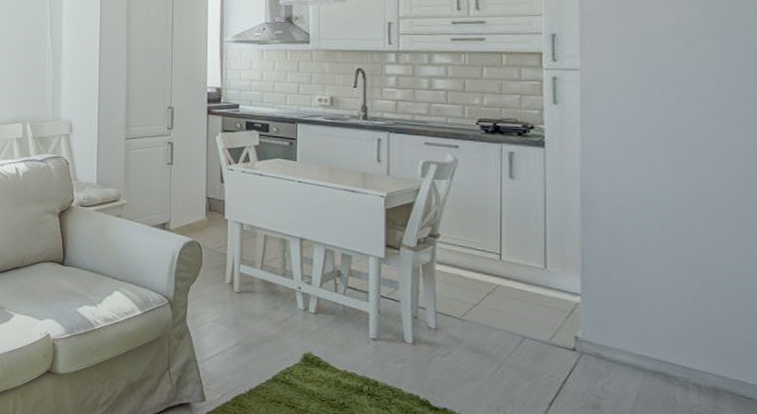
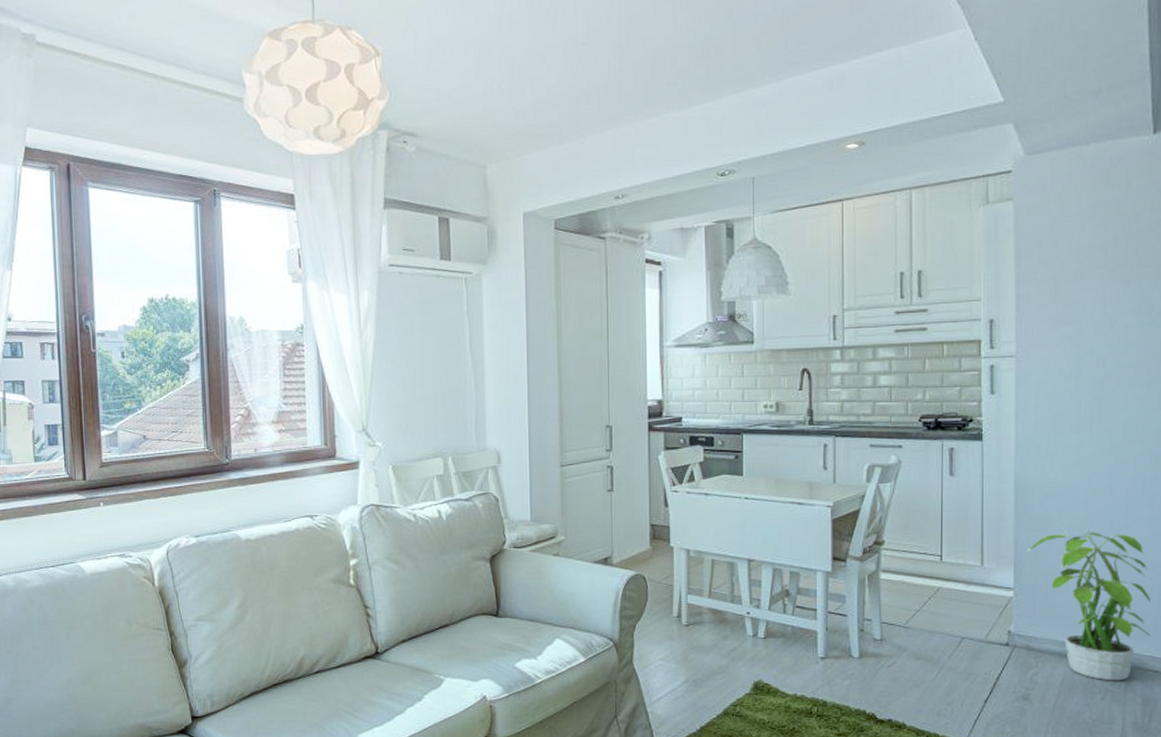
potted plant: none [595,239,743,404] -> present [1026,527,1151,681]

